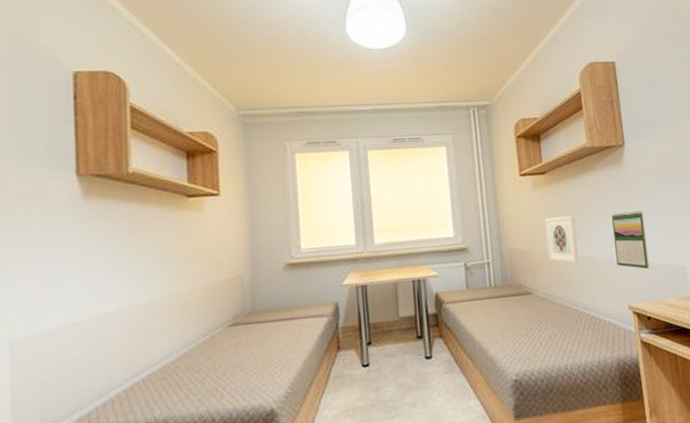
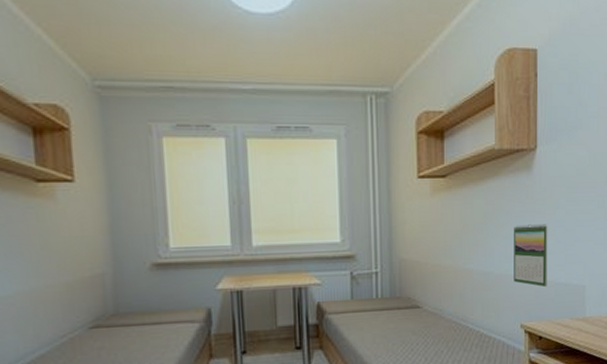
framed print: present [544,215,579,263] -> none [441,225,473,277]

